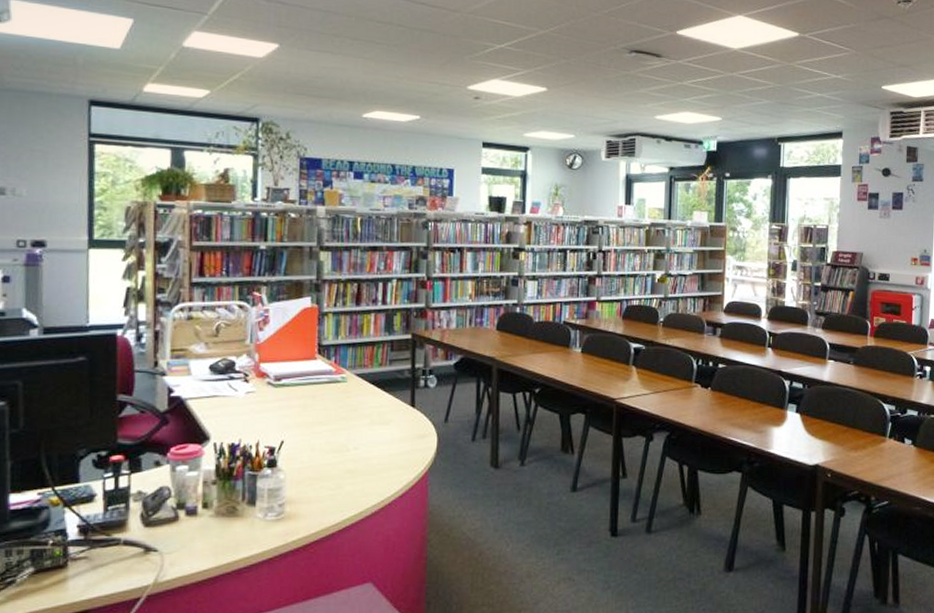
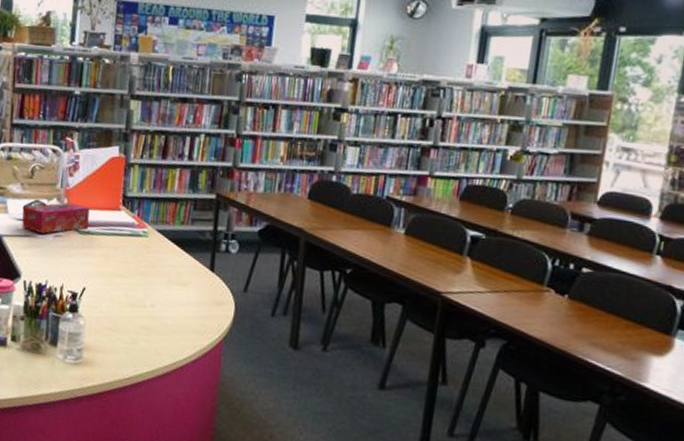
tissue box: none [208,357,284,391] -> present [22,202,90,234]

